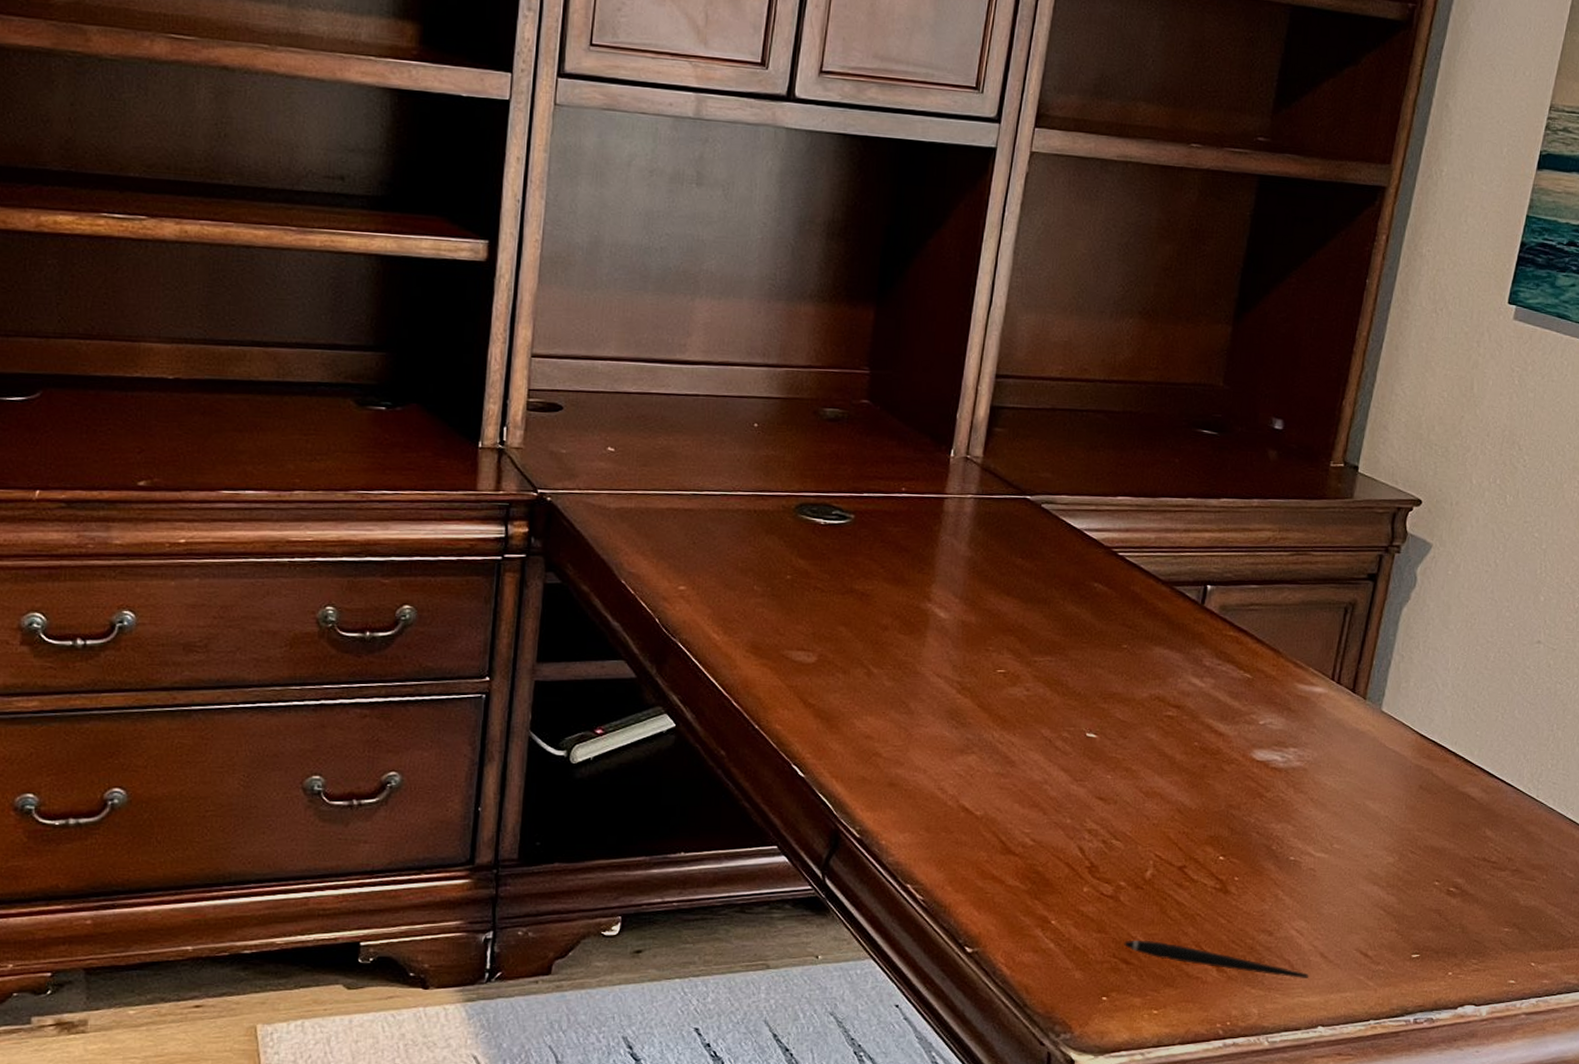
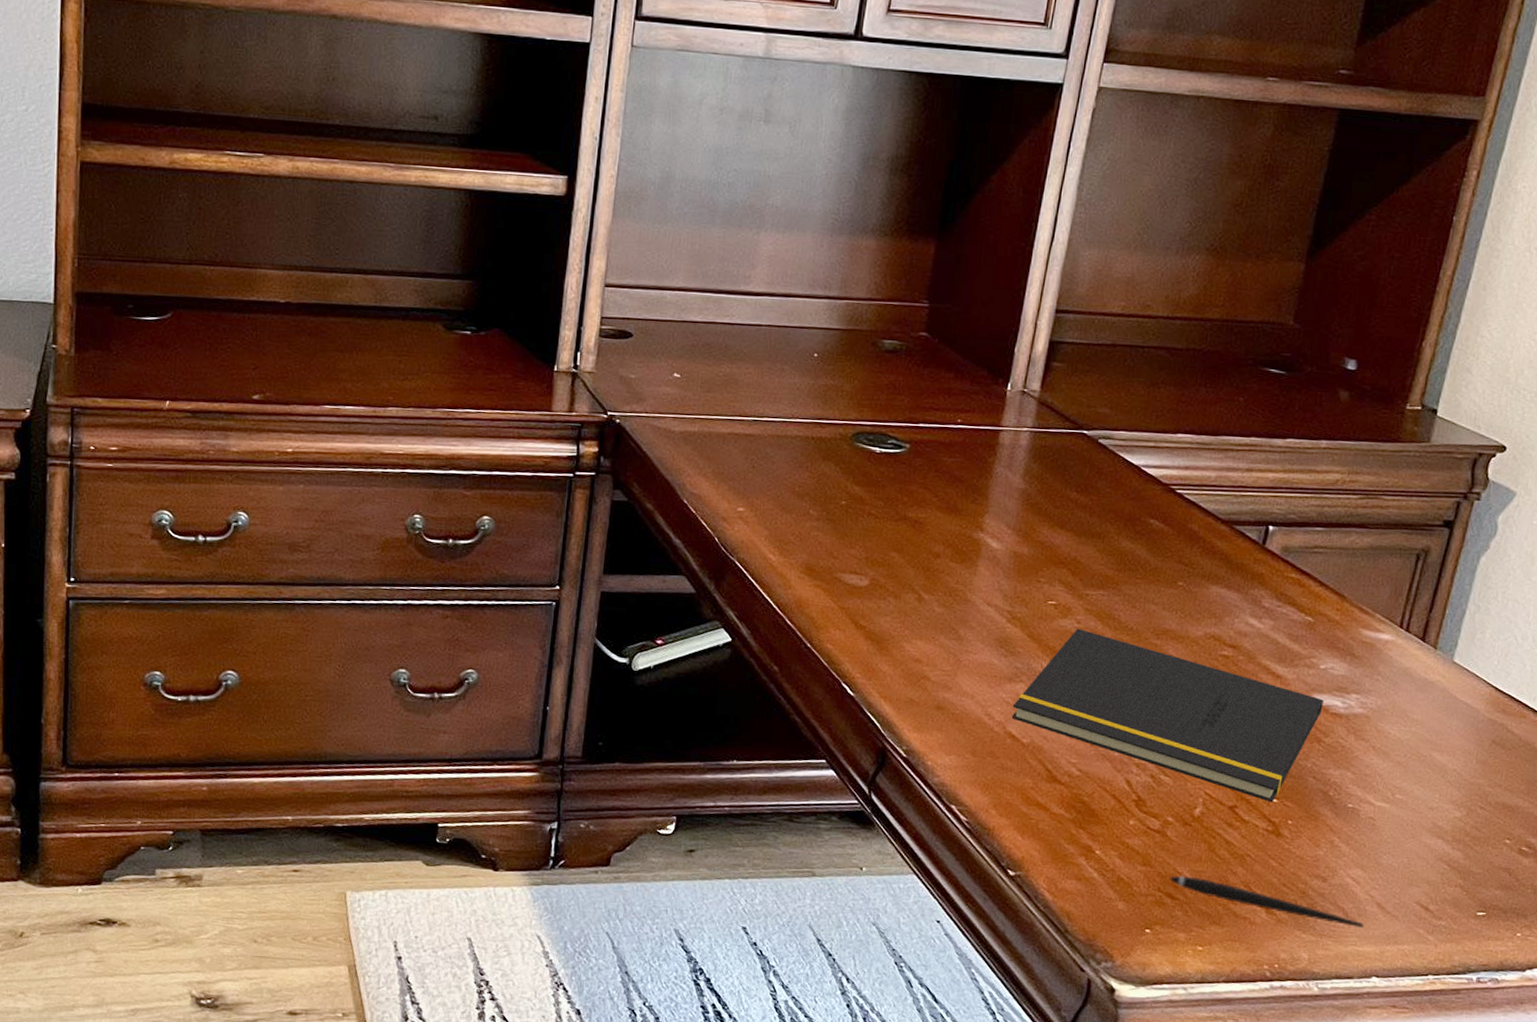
notepad: none [964,696,1264,860] -> present [1011,628,1324,803]

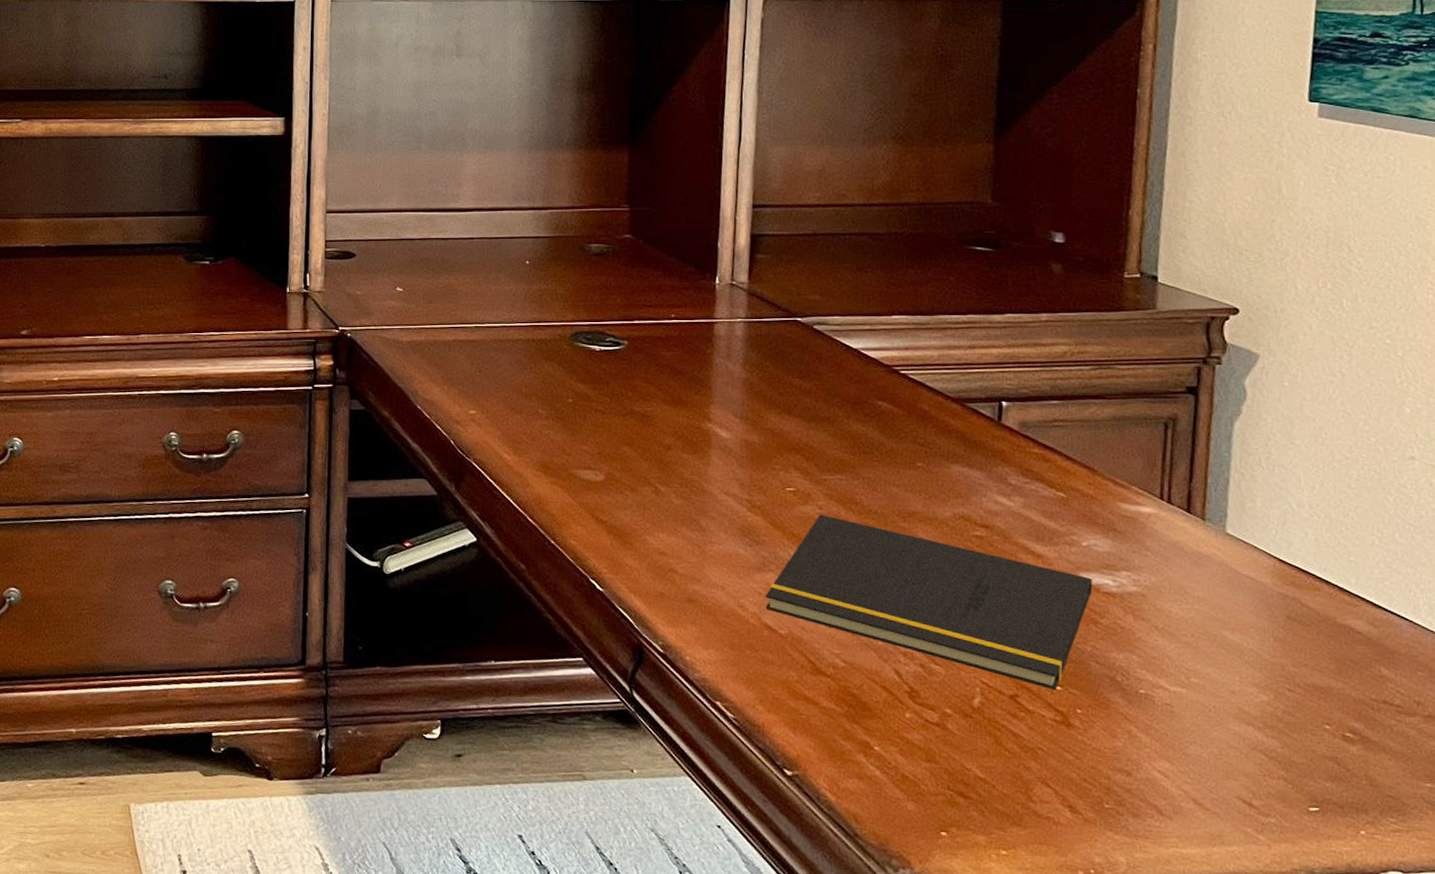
pen: present [1169,876,1365,928] -> none [958,772,1183,827]

